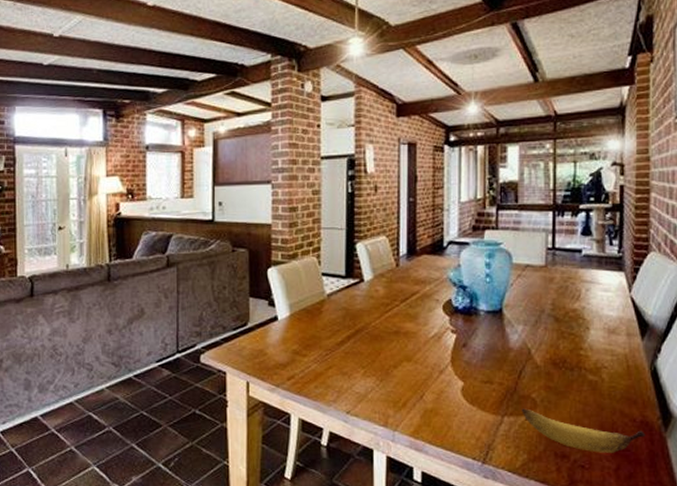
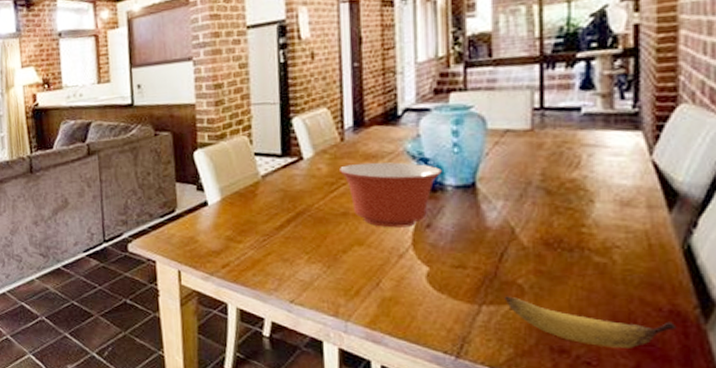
mixing bowl: none [394,287,477,346] -> present [340,162,442,228]

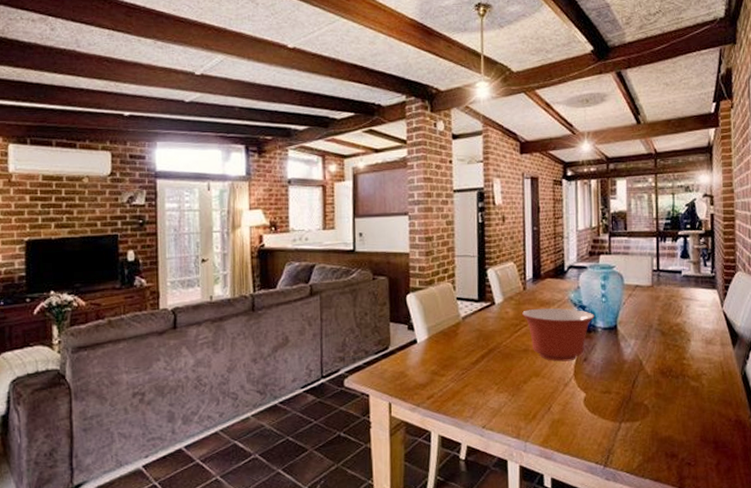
banana: present [504,296,677,348] -> none [636,414,740,451]

